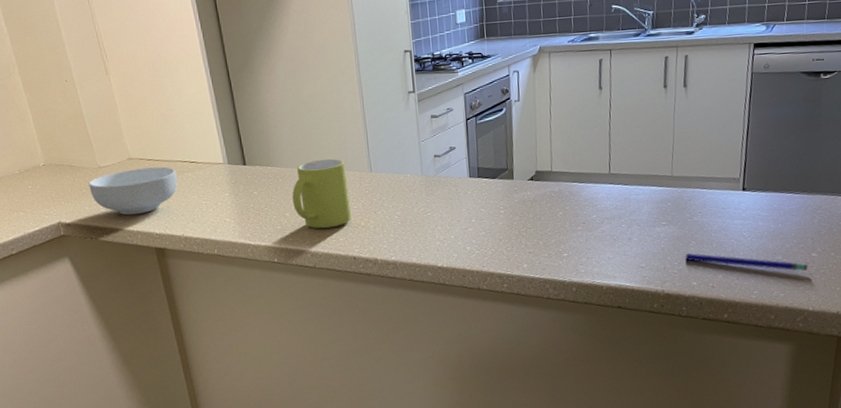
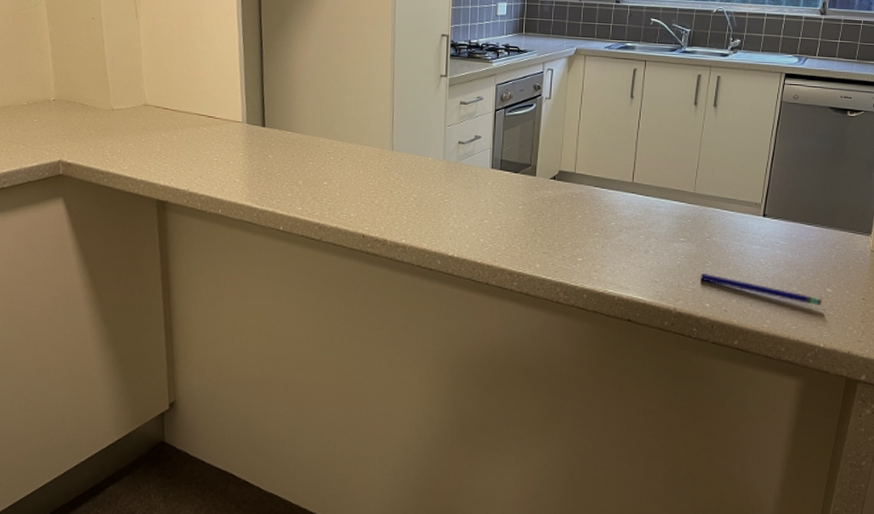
cereal bowl: present [88,167,178,216] -> none [97,116,192,163]
mug: present [292,158,352,229] -> none [308,131,367,202]

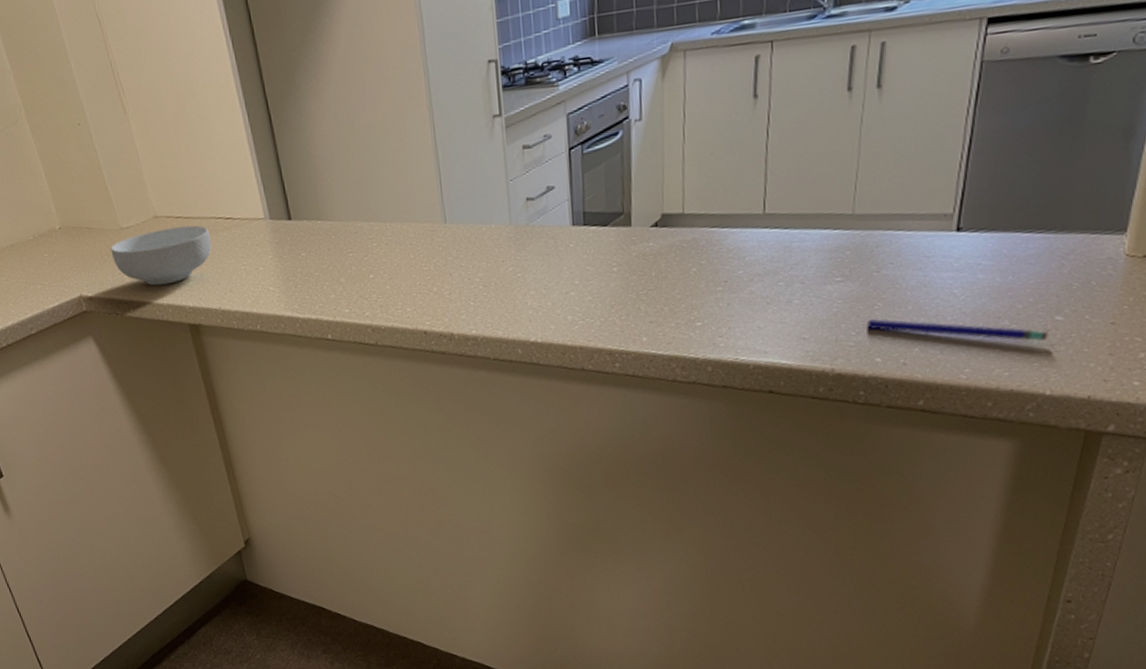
cereal bowl: none [97,116,192,163] -> present [110,225,212,286]

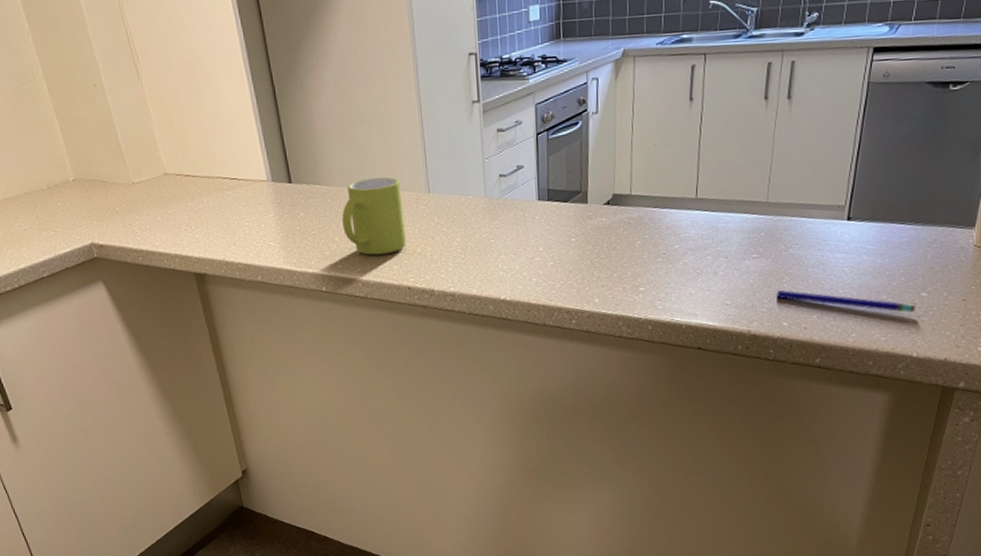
cereal bowl: present [110,225,212,286] -> none [122,183,218,237]
mug: none [348,207,422,297] -> present [342,177,407,256]

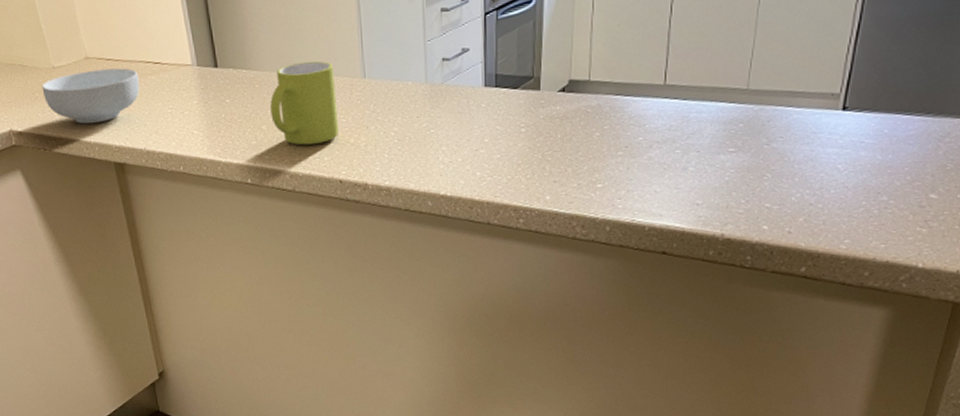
cereal bowl: none [122,183,218,237] -> present [42,68,140,124]
pen: present [776,289,915,313] -> none [756,188,923,217]

